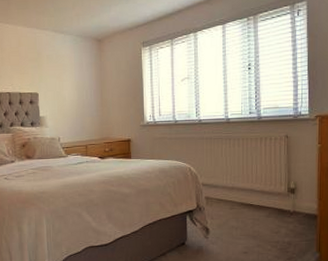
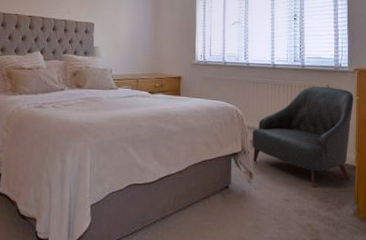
armchair: none [207,137,315,240] -> present [252,86,353,189]

